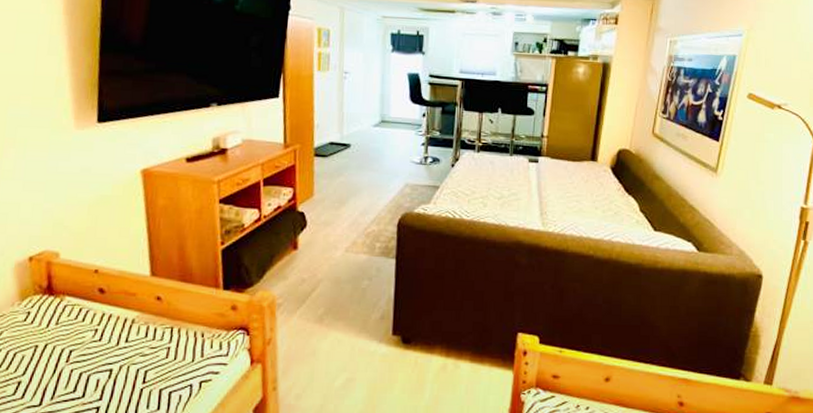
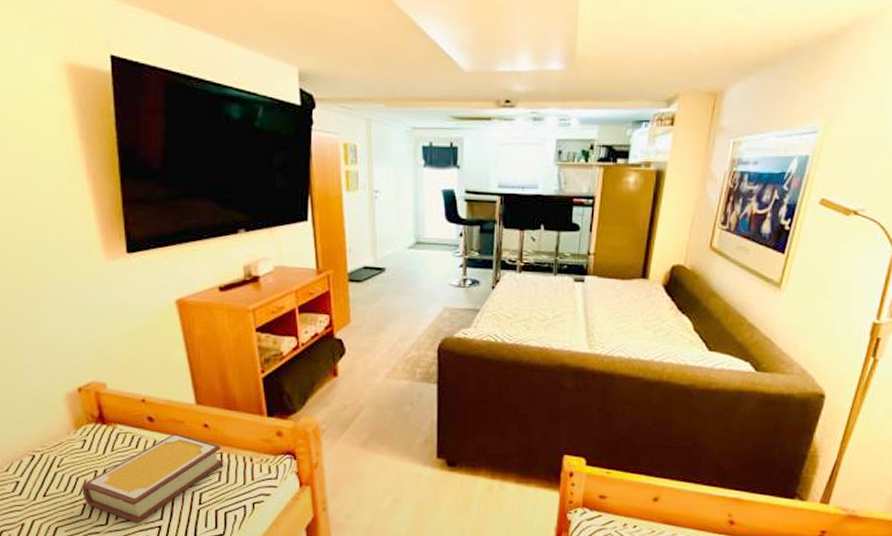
book: none [18,306,172,404] -> present [82,433,222,524]

